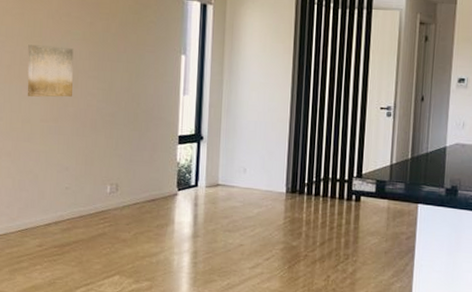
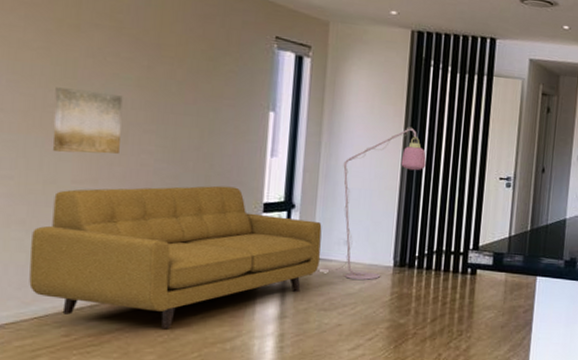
sofa: none [14,121,225,243] -> present [29,185,322,328]
floor lamp: none [222,62,313,205] -> present [317,127,426,280]

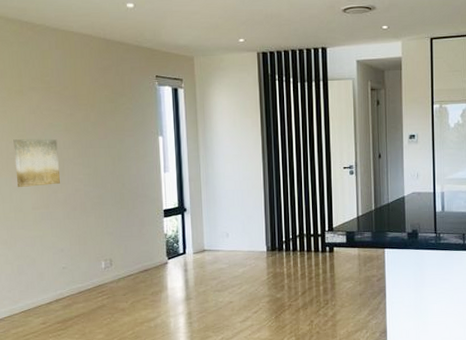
sofa: present [29,185,322,328] -> none [12,199,211,313]
floor lamp: present [317,127,426,280] -> none [209,134,282,264]

